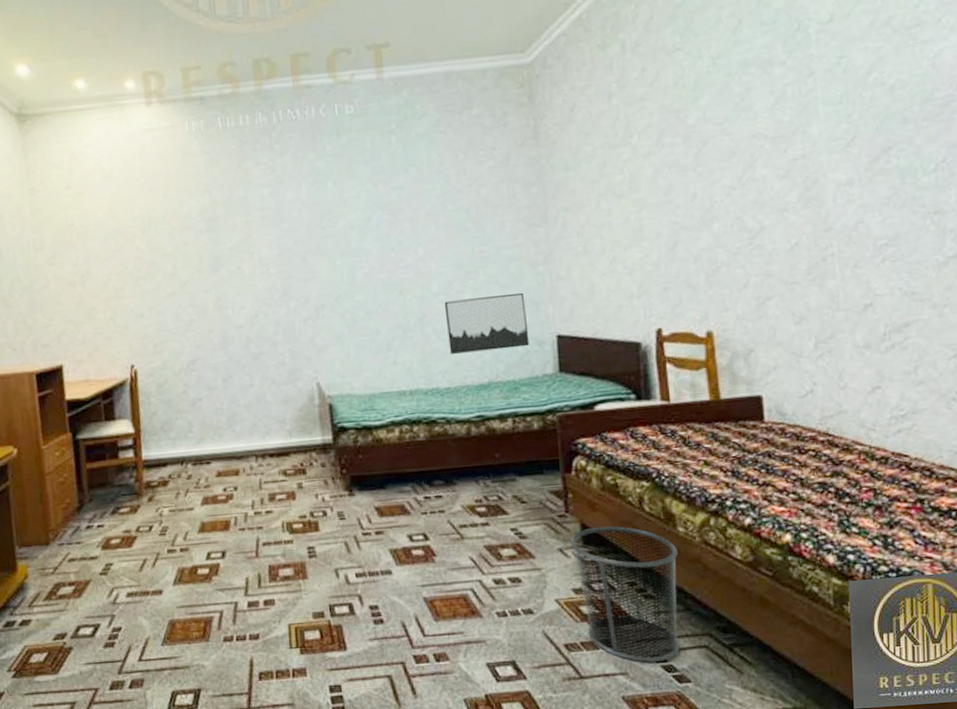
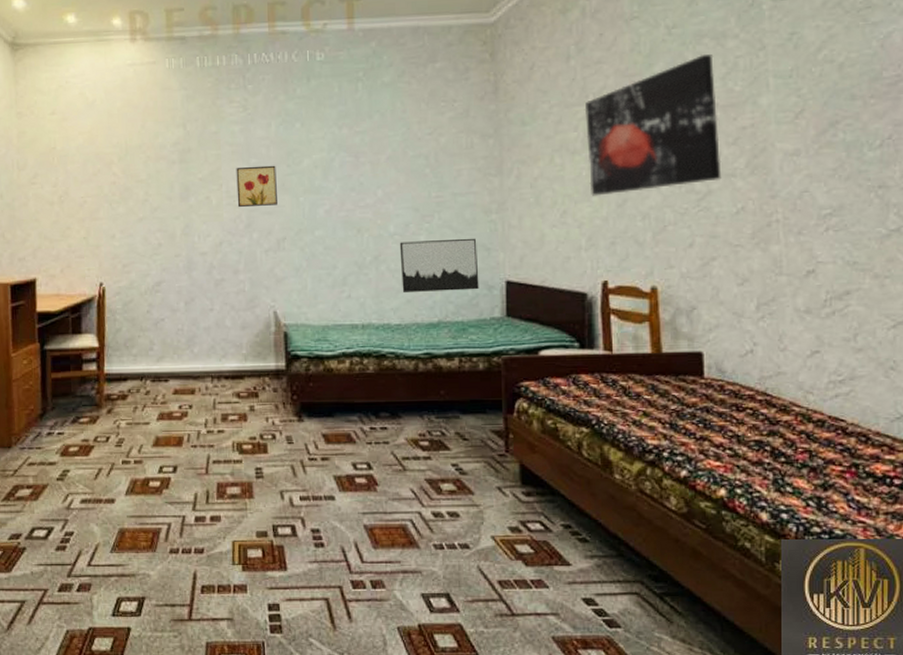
wall art: none [267,228,314,276] -> present [236,165,277,208]
waste bin: present [570,526,681,663] -> none [509,468,613,605]
wall art: none [629,83,774,241] -> present [584,53,722,196]

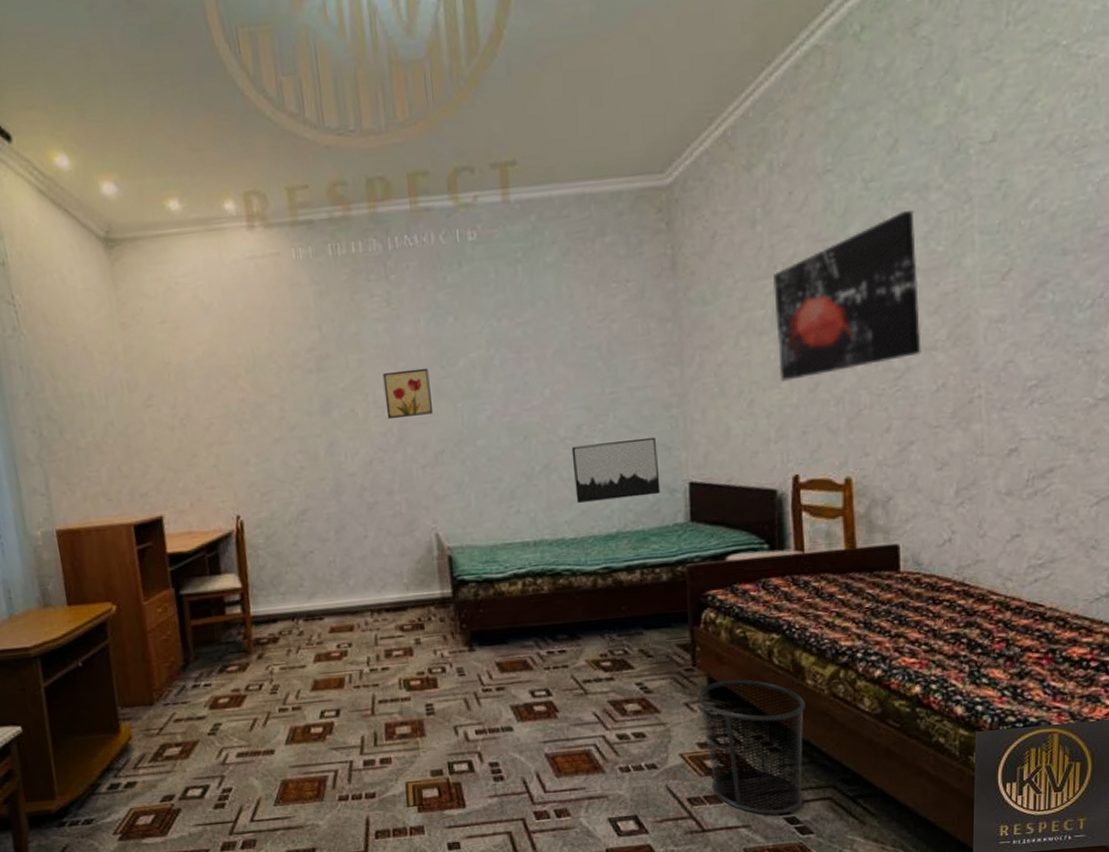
waste bin: none [509,468,613,605] -> present [697,679,805,815]

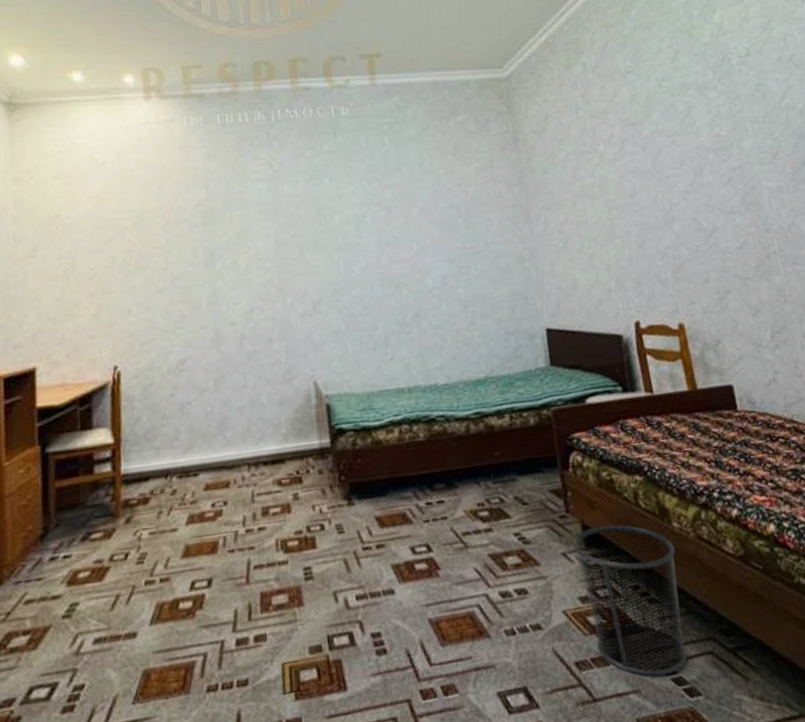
wall art: present [382,368,432,420] -> none [264,223,311,271]
wall art: present [571,436,661,504] -> none [439,287,522,350]
wall art: present [772,209,922,381] -> none [597,103,723,238]

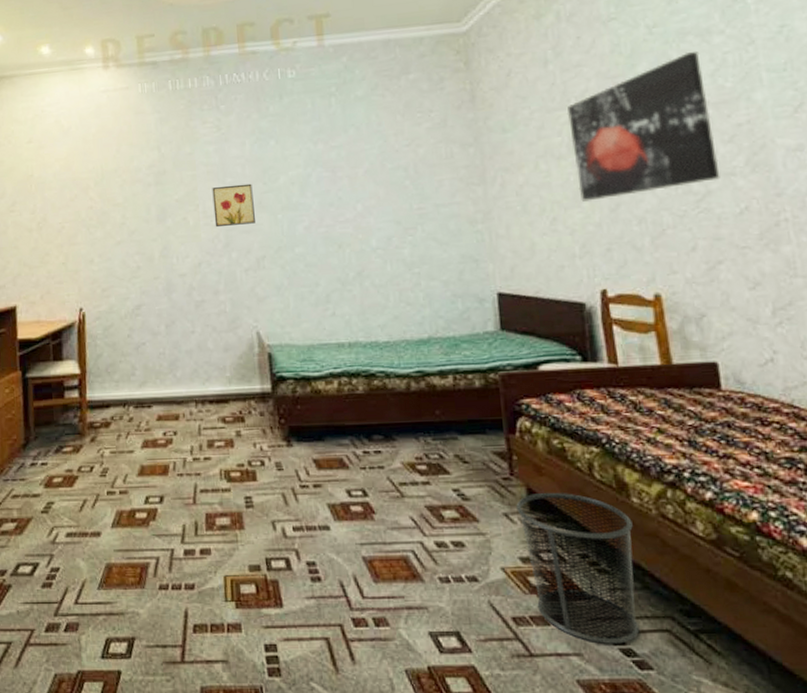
wall art: none [264,223,311,271] -> present [212,183,255,228]
wall art: none [597,103,723,238] -> present [567,50,720,202]

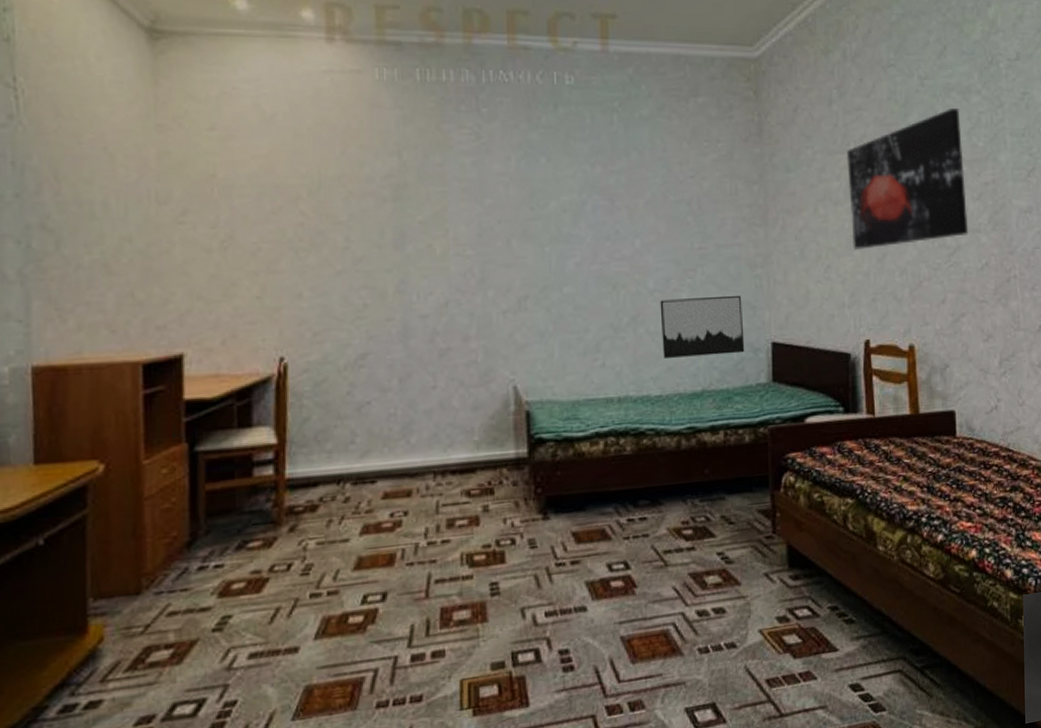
wall art: present [212,183,255,228] -> none [466,207,518,259]
wall art: none [383,249,470,309] -> present [660,295,745,360]
waste bin: present [516,492,640,644] -> none [776,546,877,693]

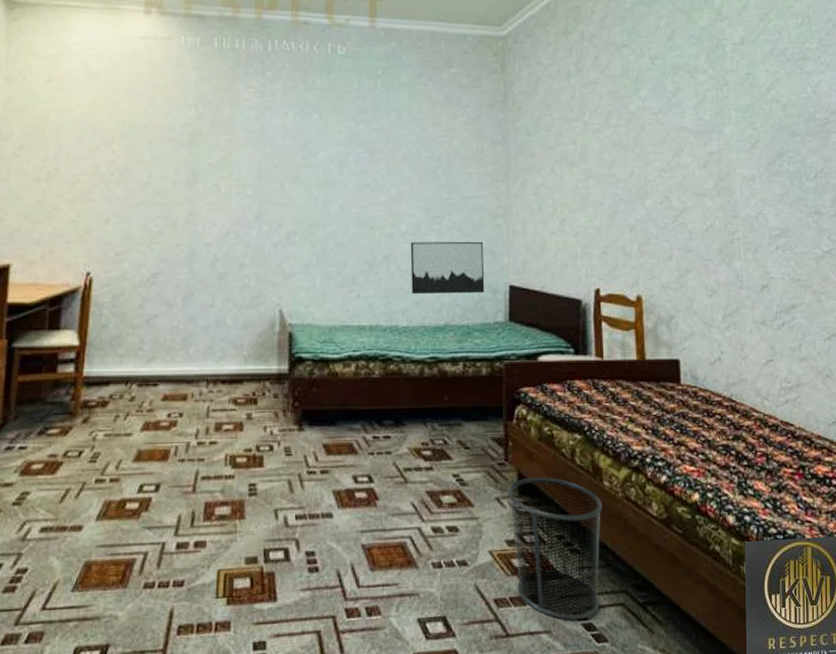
waste bin: none [776,546,877,693] -> present [507,476,602,620]
wall art: present [846,107,969,250] -> none [581,84,694,207]

